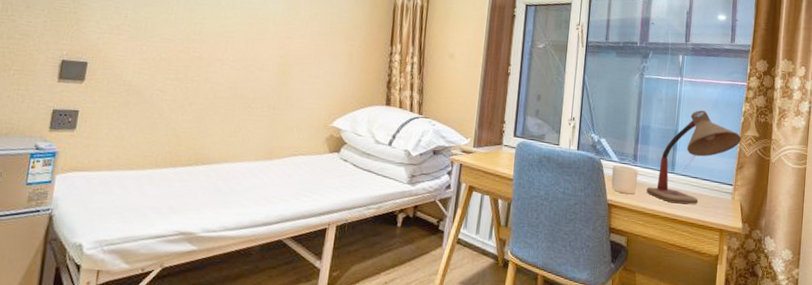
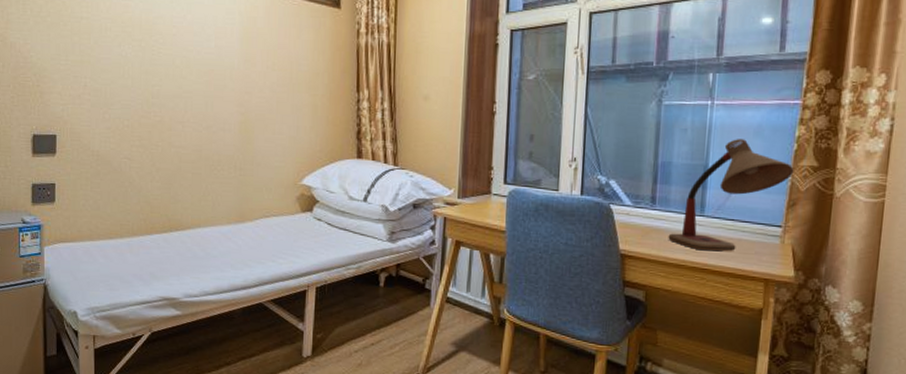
mug: present [611,164,639,195] -> none [624,209,658,243]

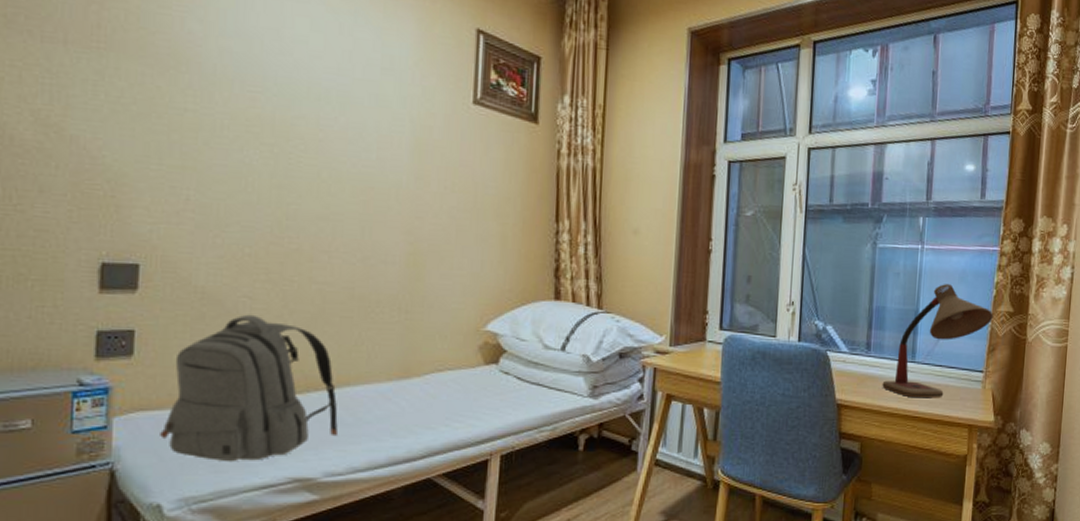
backpack: none [74,171,193,283] -> present [160,314,338,462]

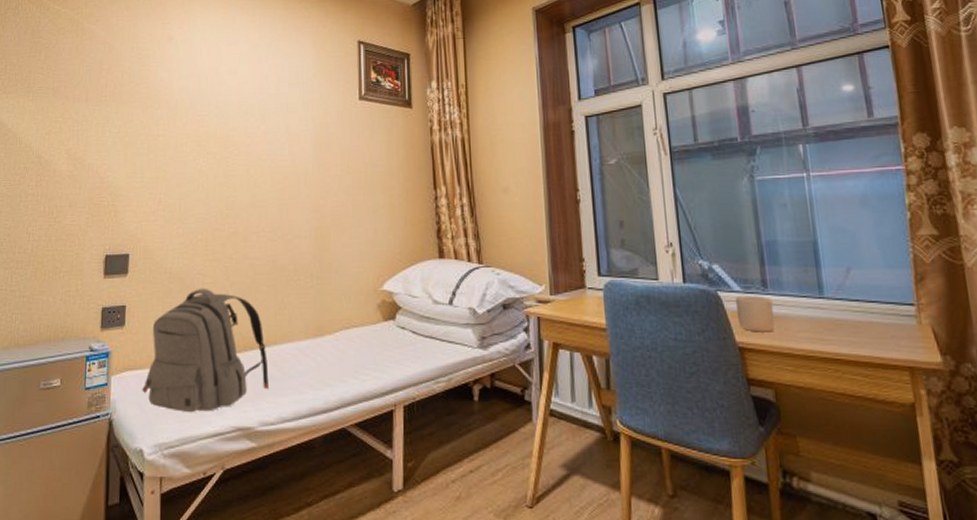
mug: none [840,356,873,391] -> present [734,295,775,332]
desk lamp: present [882,284,993,399] -> none [788,211,914,338]

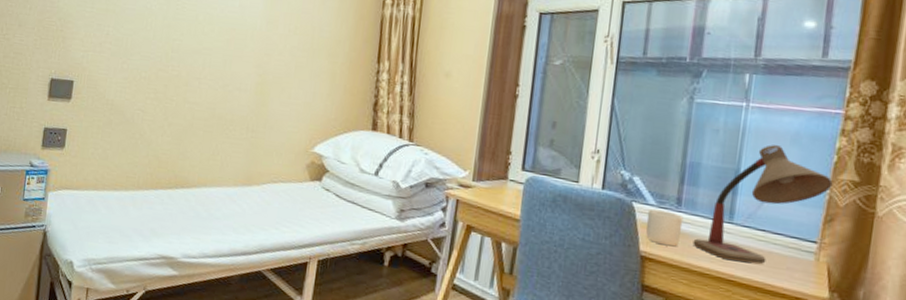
backpack: present [142,288,269,413] -> none [76,123,196,238]
desk lamp: none [788,211,914,338] -> present [693,145,833,265]

